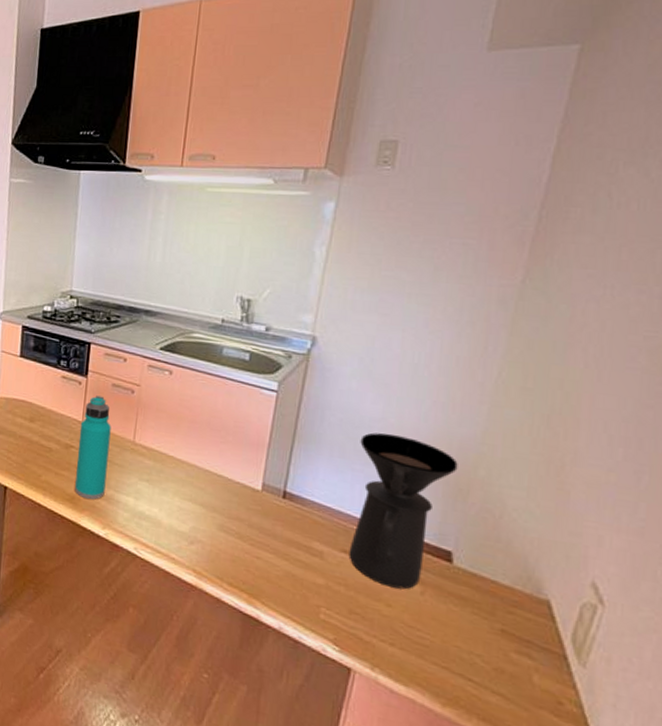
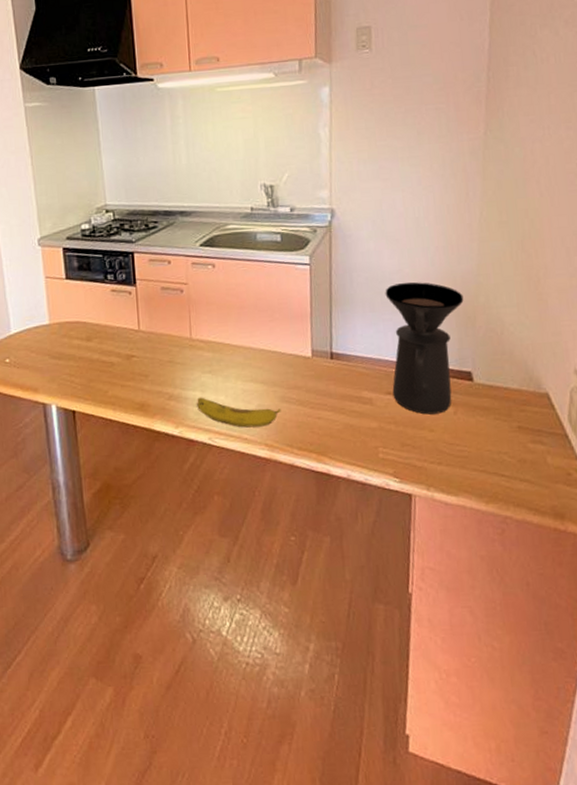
water bottle: present [75,395,111,500] -> none [137,301,172,403]
fruit: none [128,503,217,552] -> present [197,397,281,428]

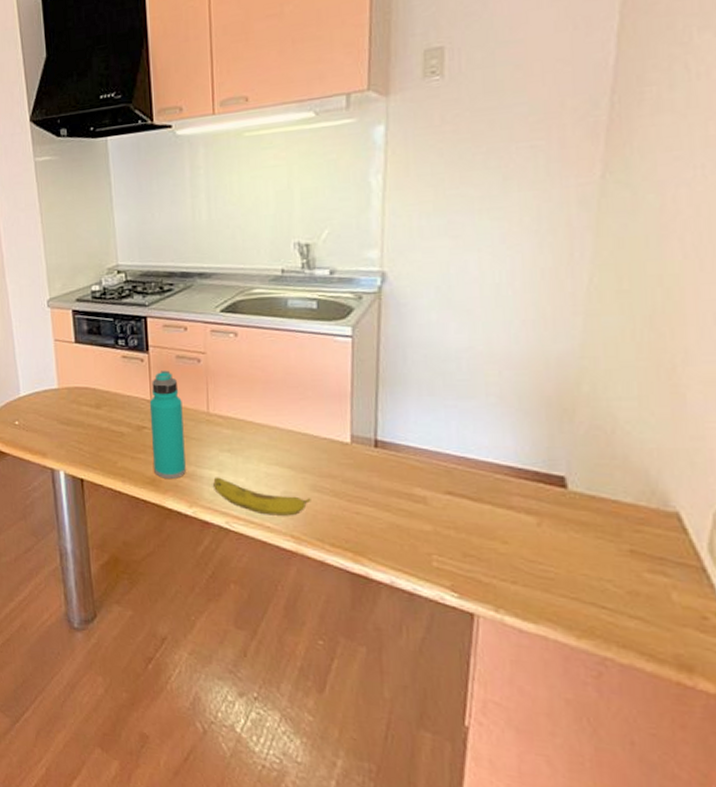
water bottle: none [137,301,172,403] -> present [149,370,186,479]
coffee maker: present [385,282,464,415] -> none [449,362,559,524]

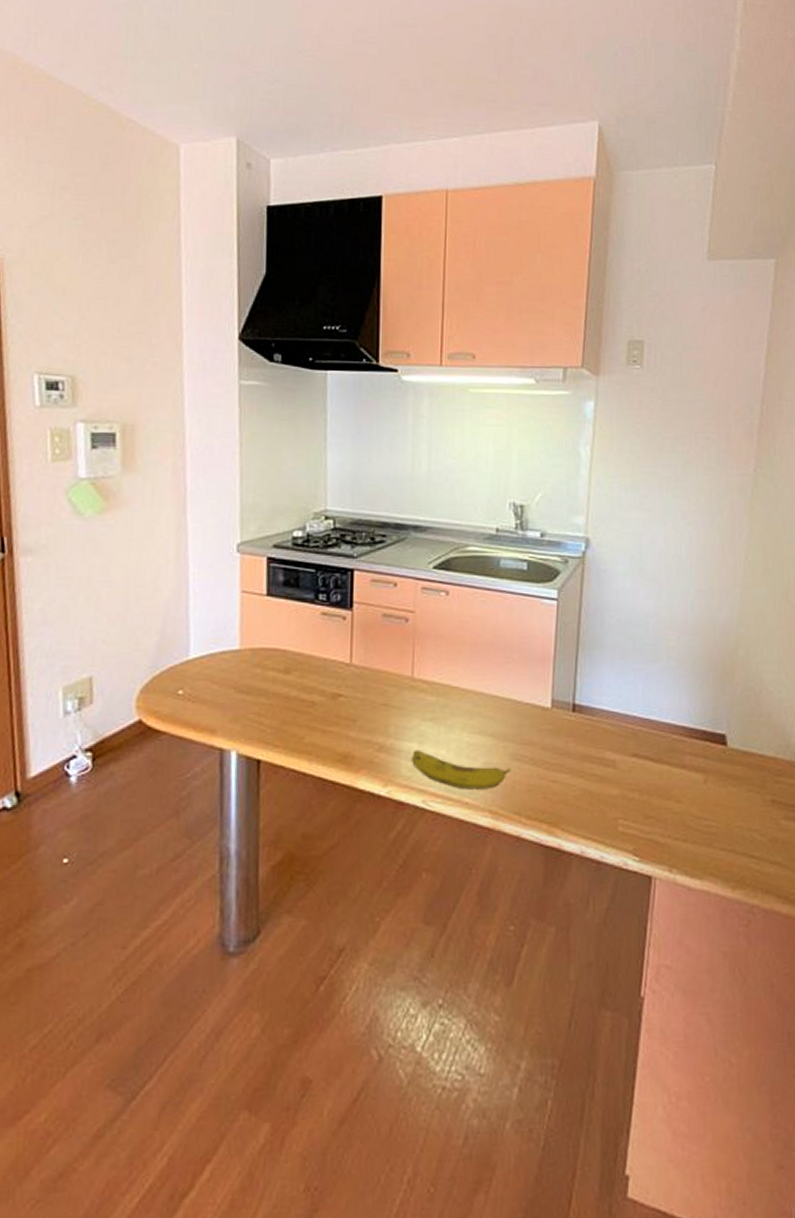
water bottle: present [149,370,186,479] -> none [347,630,385,754]

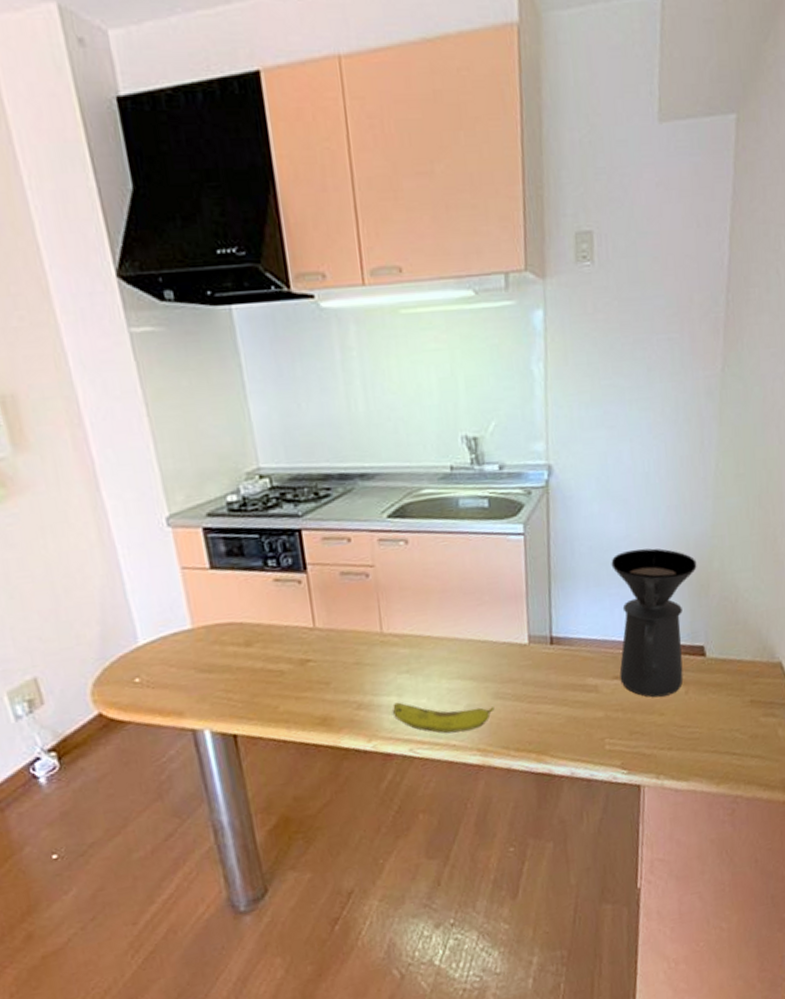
coffee maker: none [638,627,722,782] -> present [611,548,697,698]

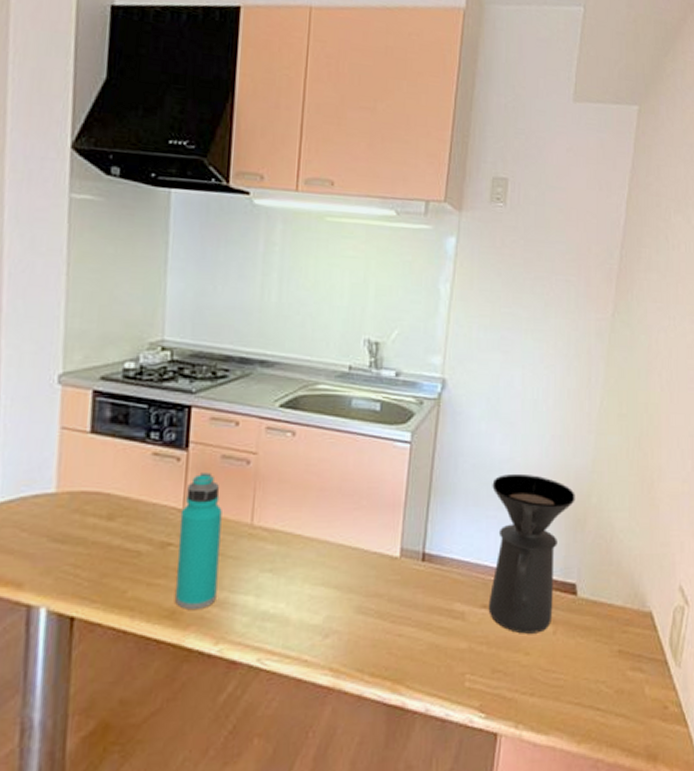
water bottle: none [312,590,362,716] -> present [175,473,222,609]
fruit: present [393,702,495,734] -> none [248,603,355,646]

